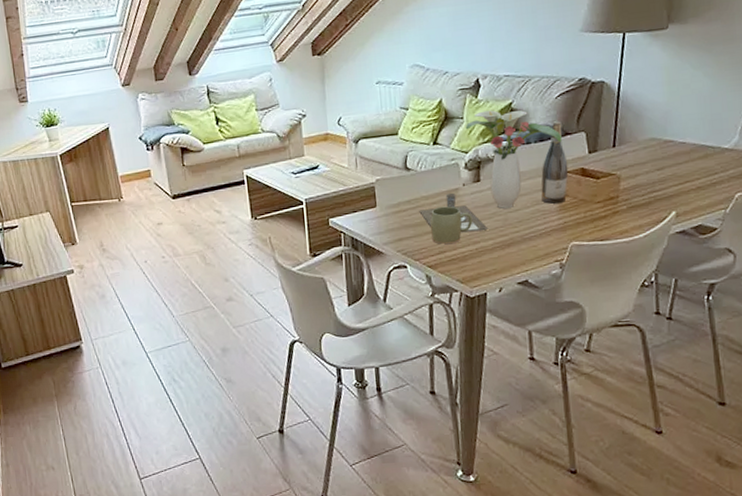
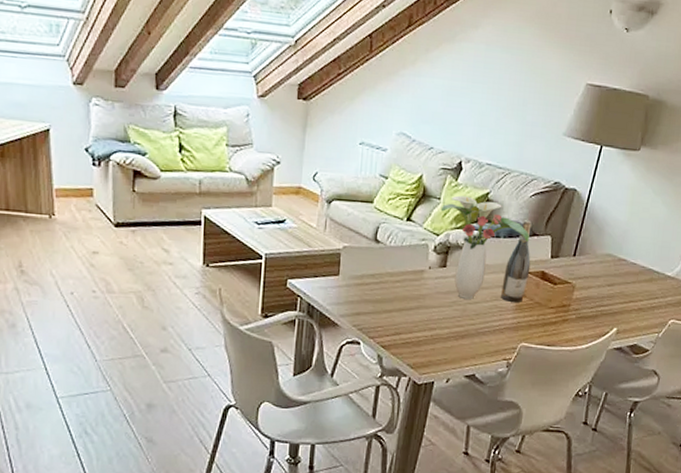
place setting: present [419,192,487,231] -> none [381,273,445,317]
mug: present [430,206,473,245] -> none [390,286,433,327]

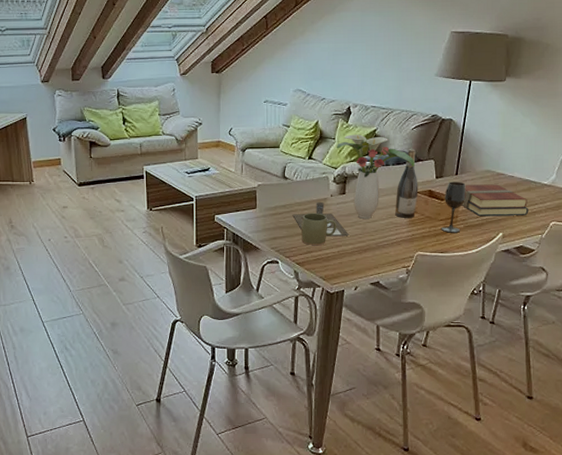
place setting: none [381,273,445,317] -> present [292,201,348,236]
mug: none [390,286,433,327] -> present [301,213,337,246]
wine glass: none [550,263,583,324] -> present [441,181,466,233]
books: none [576,268,648,310] -> present [462,184,529,216]

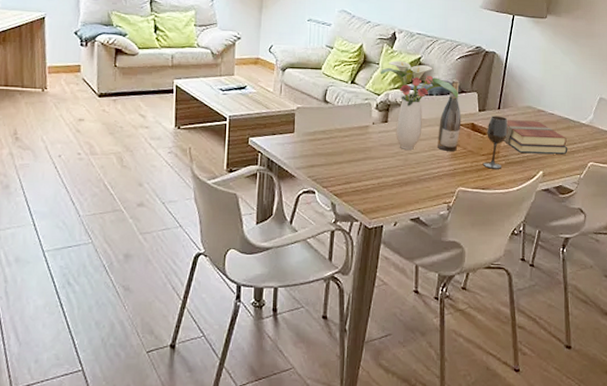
place setting: present [292,201,348,236] -> none [332,129,389,167]
mug: present [301,213,337,246] -> none [341,140,378,176]

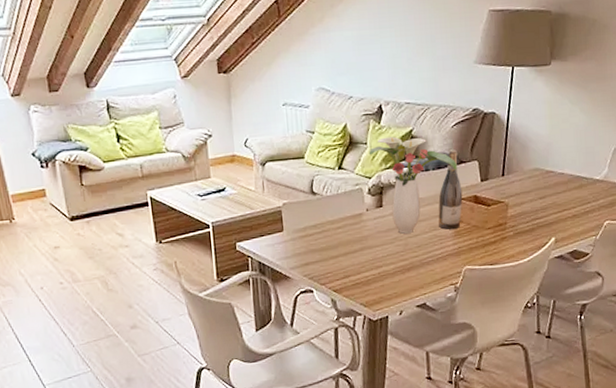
wine glass: present [482,116,508,169] -> none [489,183,515,242]
books: present [503,120,568,154] -> none [510,183,581,220]

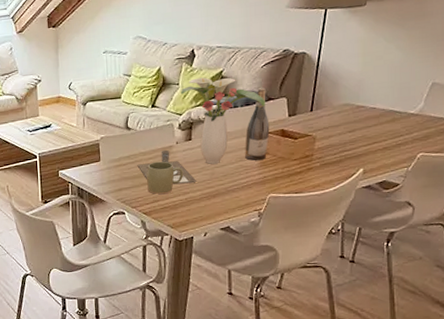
place setting: none [325,217,389,256] -> present [137,149,196,183]
mug: none [335,231,376,269] -> present [147,161,184,195]

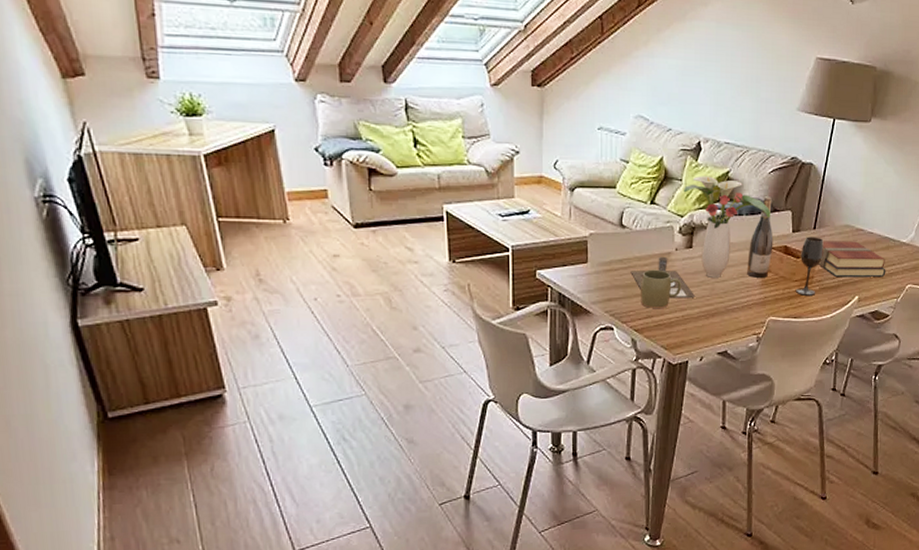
wine glass: none [295,118,322,173] -> present [795,237,824,295]
books: none [317,117,393,152] -> present [818,241,886,277]

